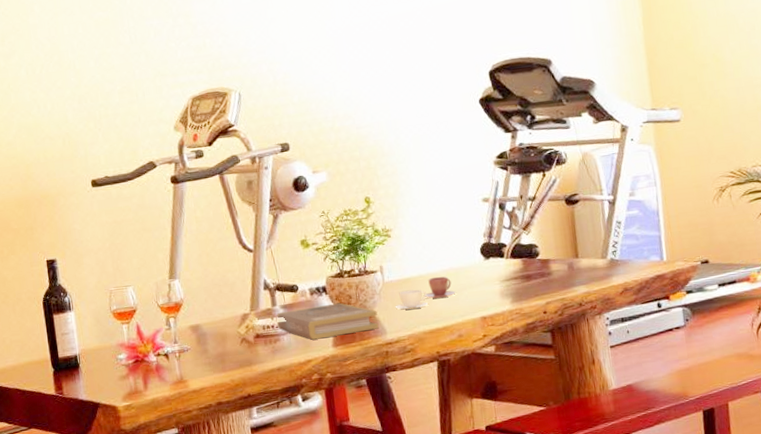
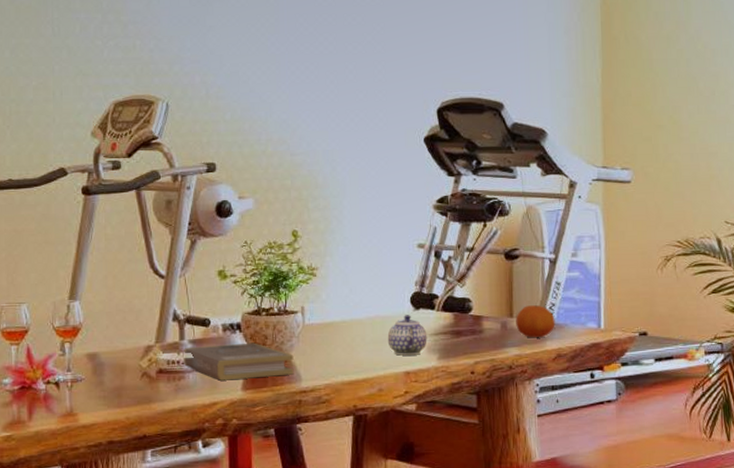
teacup: present [395,289,429,310] -> none [313,335,350,358]
teacup: present [423,276,456,299] -> none [345,323,380,348]
teapot: none [462,264,500,303] -> present [387,315,427,356]
fruit: none [581,244,620,275] -> present [516,305,555,338]

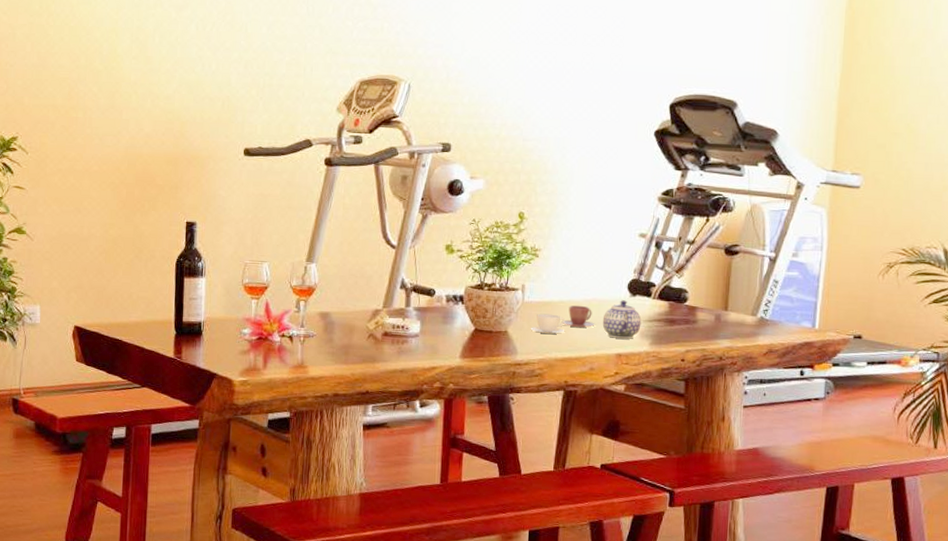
book: present [182,342,294,381] -> none [407,314,511,348]
teacup: none [313,335,350,358] -> present [530,313,565,335]
teacup: none [345,323,380,348] -> present [561,305,595,328]
fruit: present [516,305,555,338] -> none [730,300,770,333]

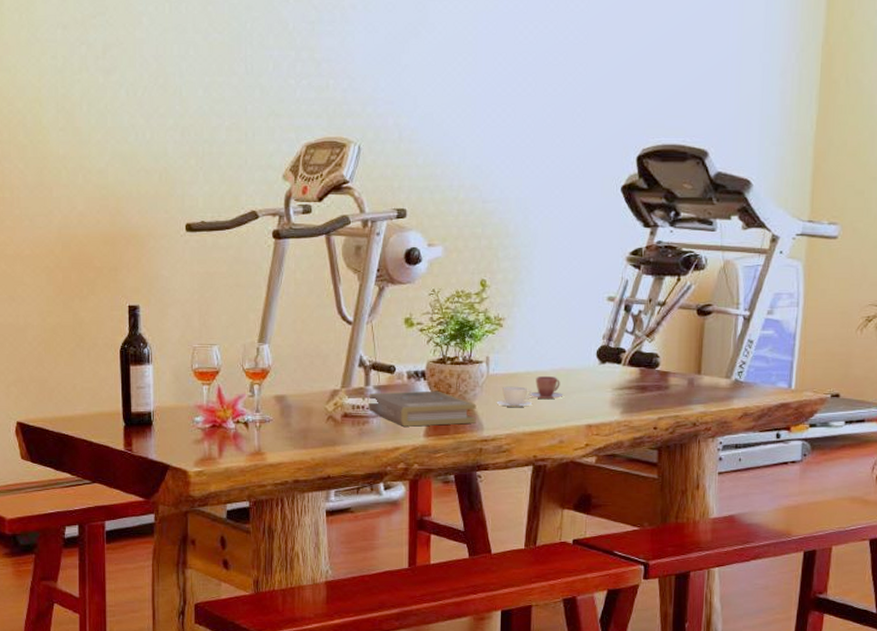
book: none [407,314,511,348] -> present [367,390,477,427]
teapot: present [602,300,642,339] -> none [571,368,612,409]

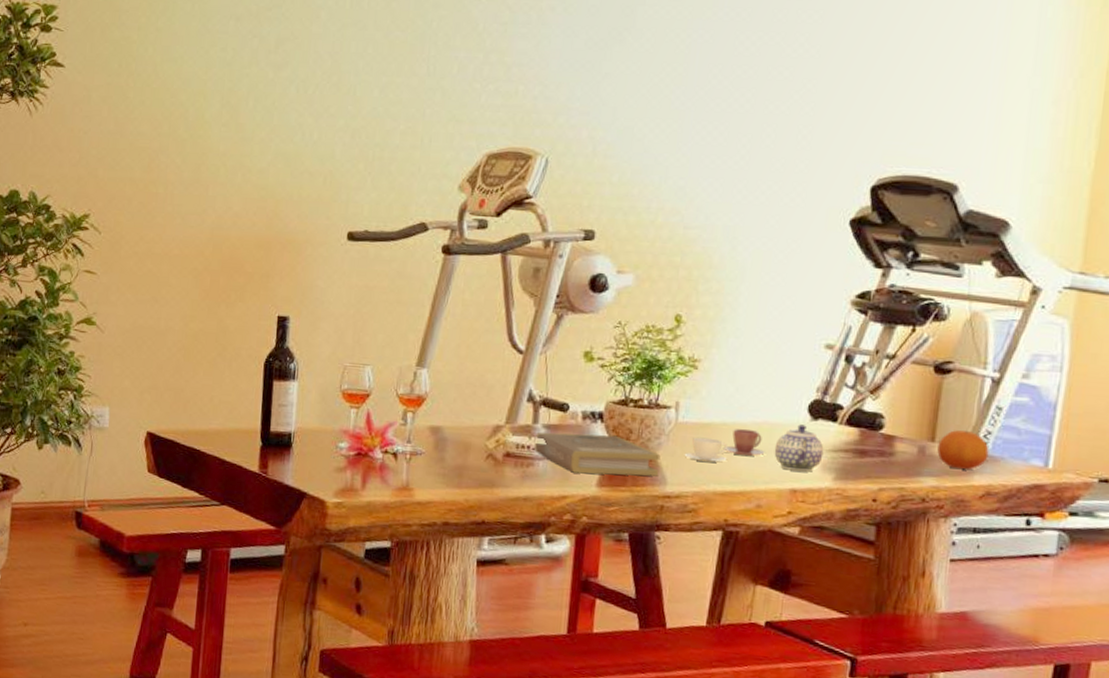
teapot: none [571,368,612,409] -> present [774,424,824,472]
fruit: none [703,363,745,396] -> present [937,430,990,470]

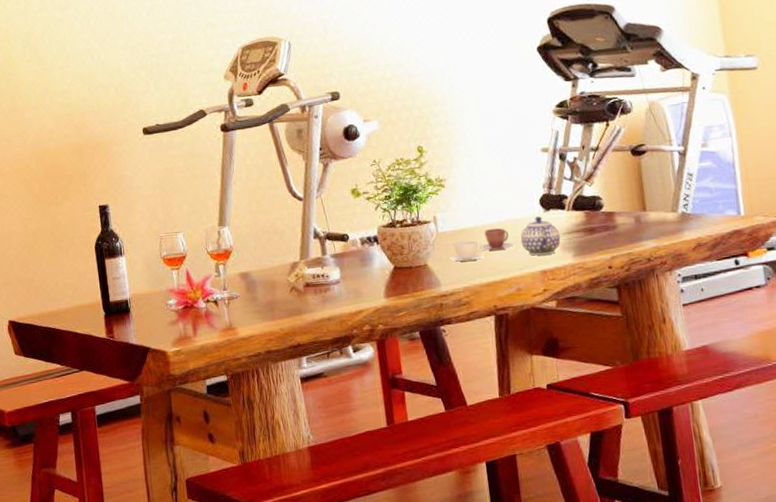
book: present [533,432,661,476] -> none [326,253,433,290]
fruit: present [937,430,990,470] -> none [649,197,692,230]

